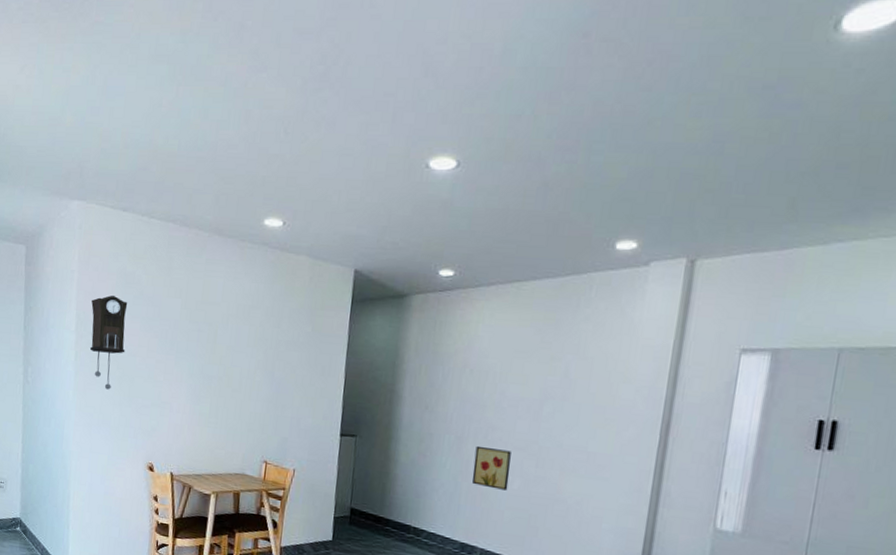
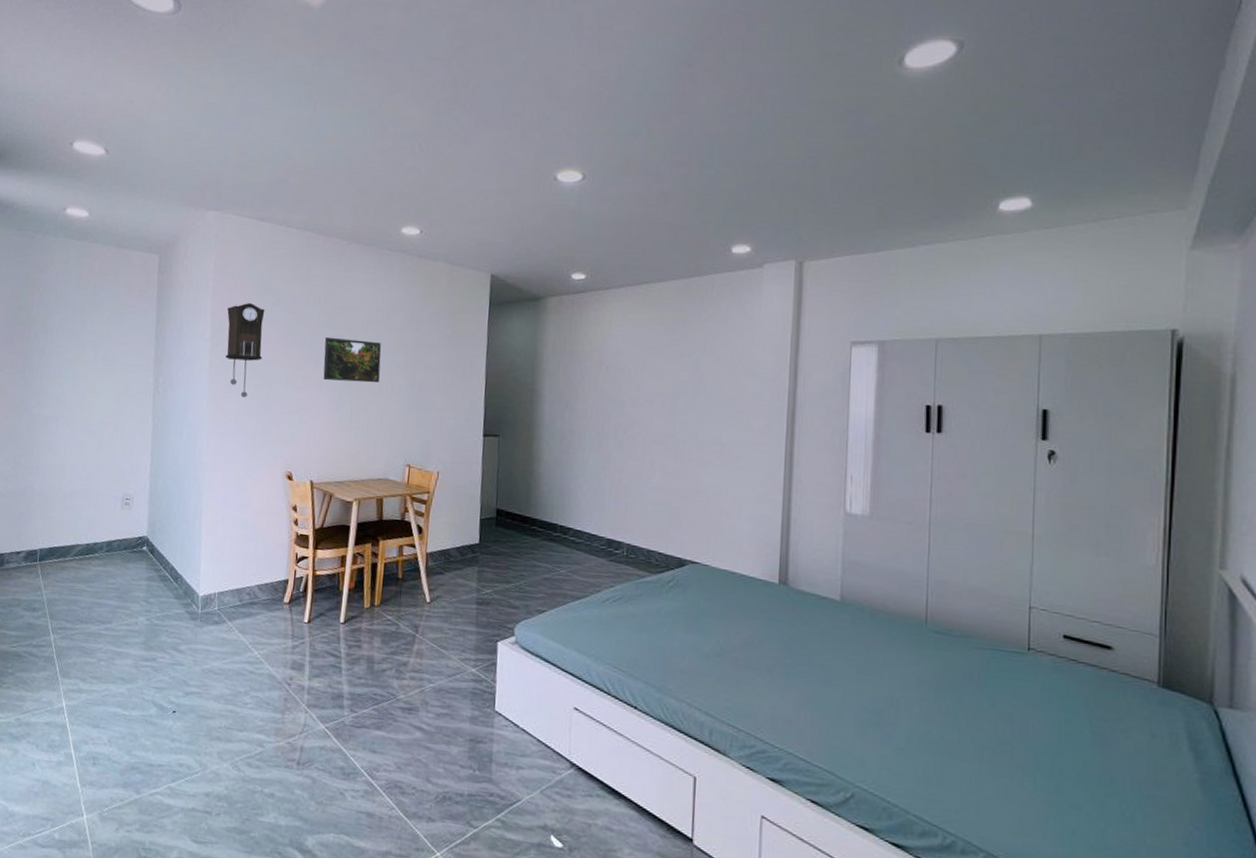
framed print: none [183,331,241,379] -> present [323,336,382,383]
wall art: present [472,445,511,491] -> none [614,441,651,484]

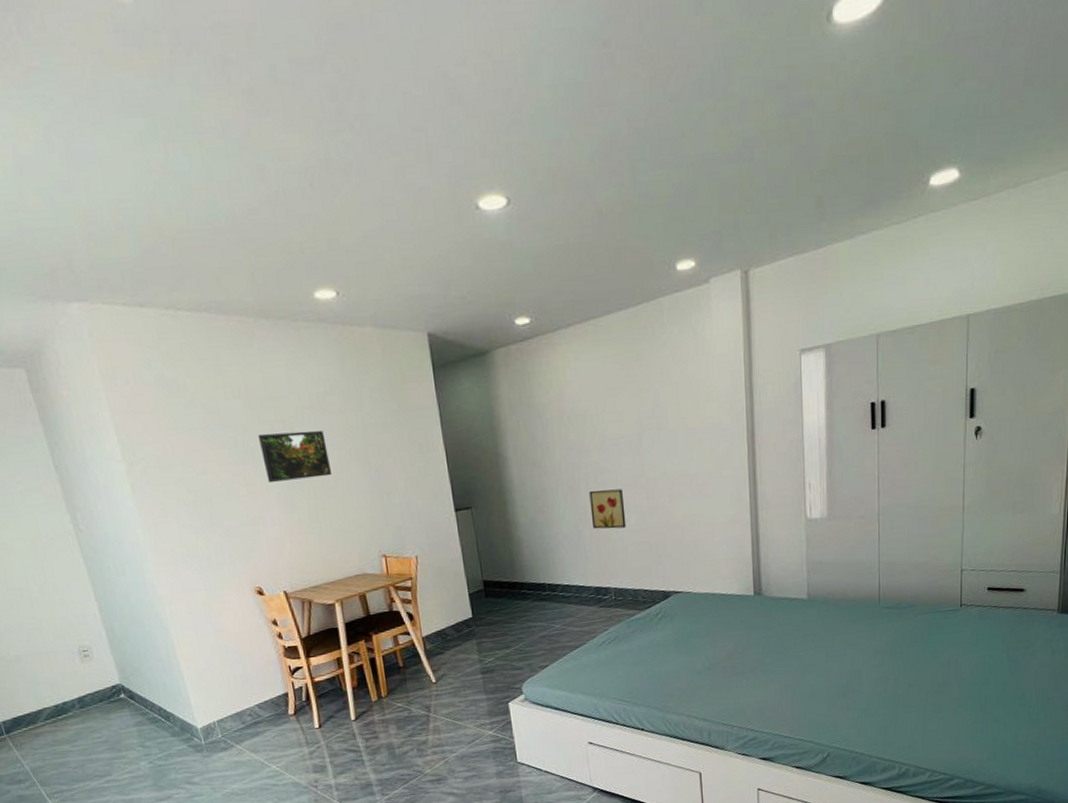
pendulum clock: present [225,303,265,398] -> none [132,410,192,519]
wall art: none [614,441,651,484] -> present [589,489,626,529]

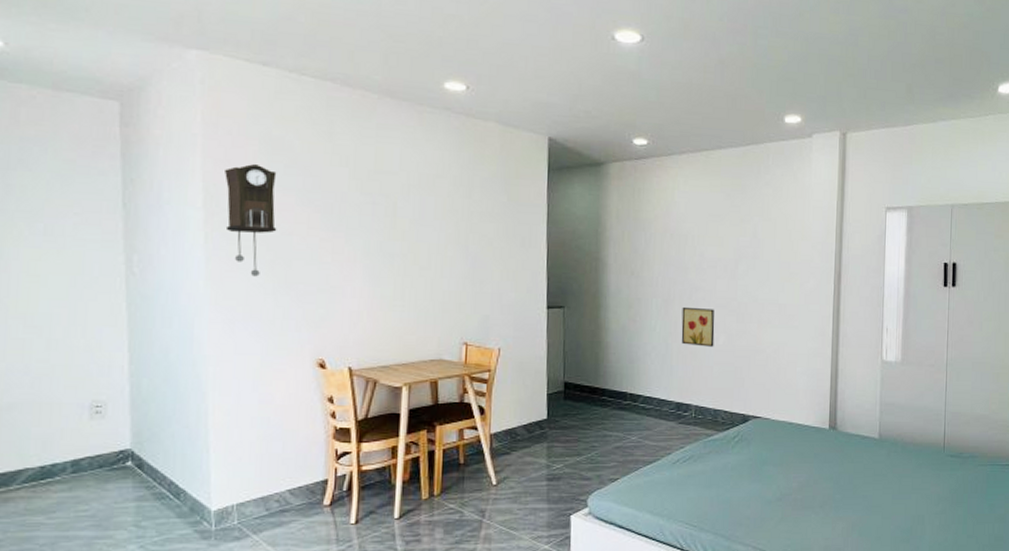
pendulum clock: none [132,410,192,519] -> present [225,164,277,277]
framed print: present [257,430,333,483] -> none [356,204,428,256]

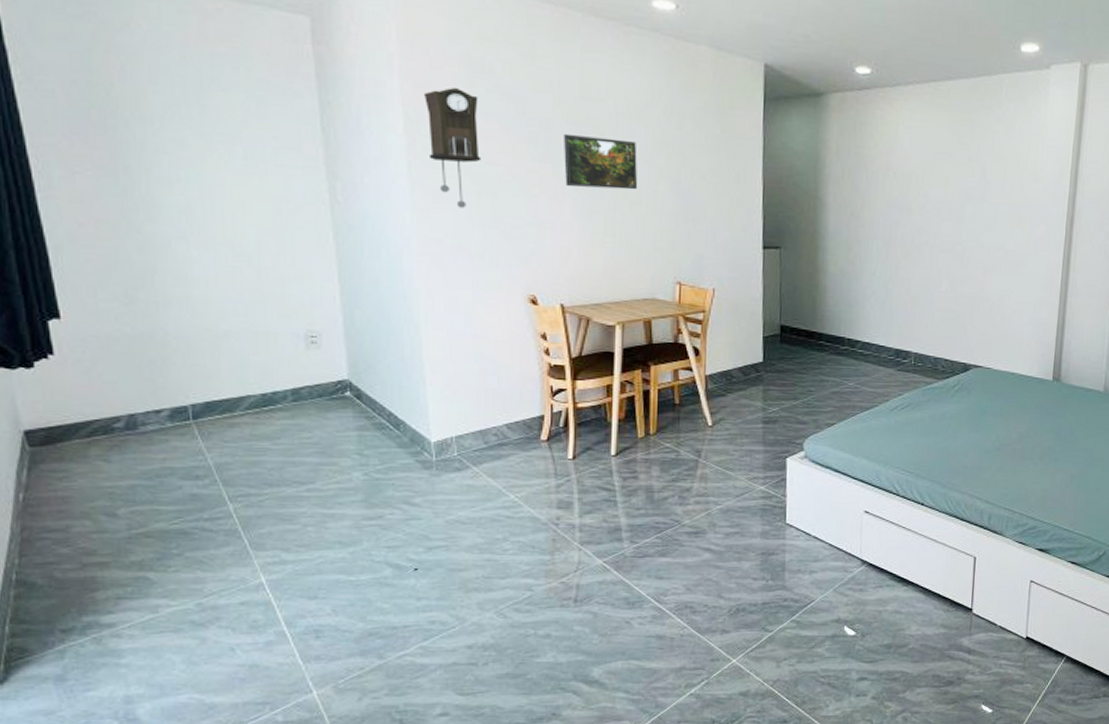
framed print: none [356,204,428,256] -> present [563,133,638,190]
wall art: present [681,306,715,347] -> none [902,250,938,293]

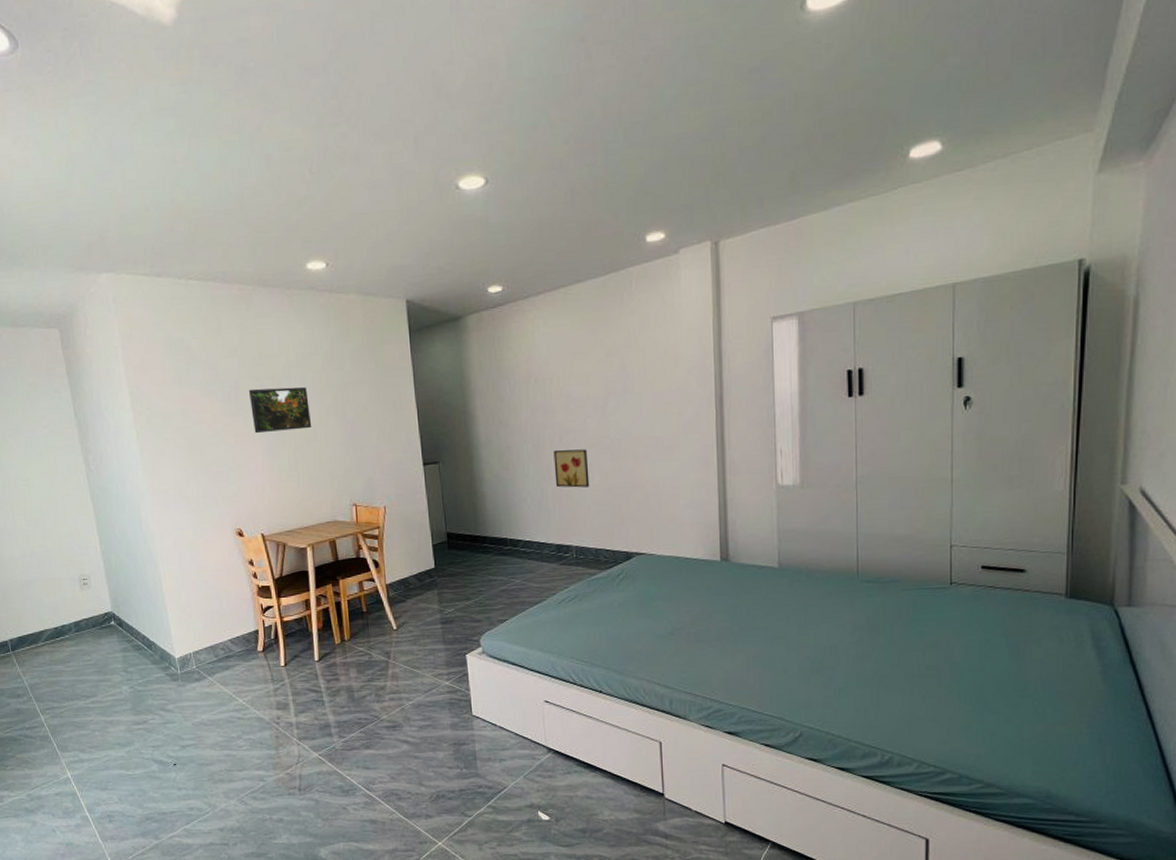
pendulum clock: present [424,88,482,208] -> none [143,366,189,463]
wall art: none [902,250,938,293] -> present [553,449,590,488]

